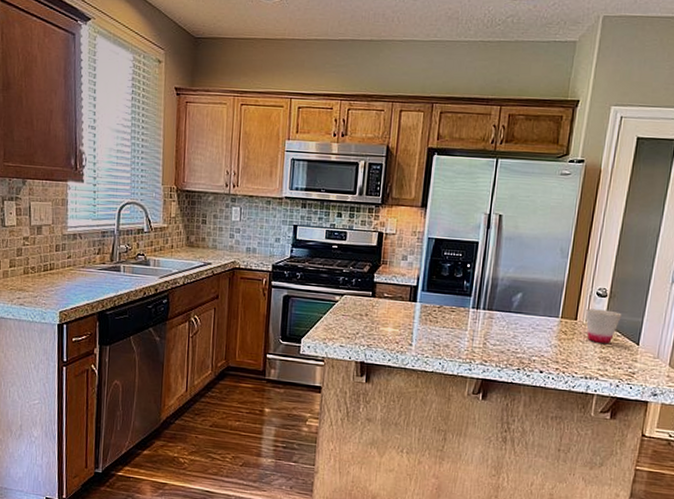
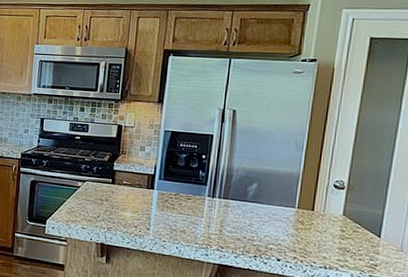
cup: present [586,308,622,344] -> none [323,200,361,236]

